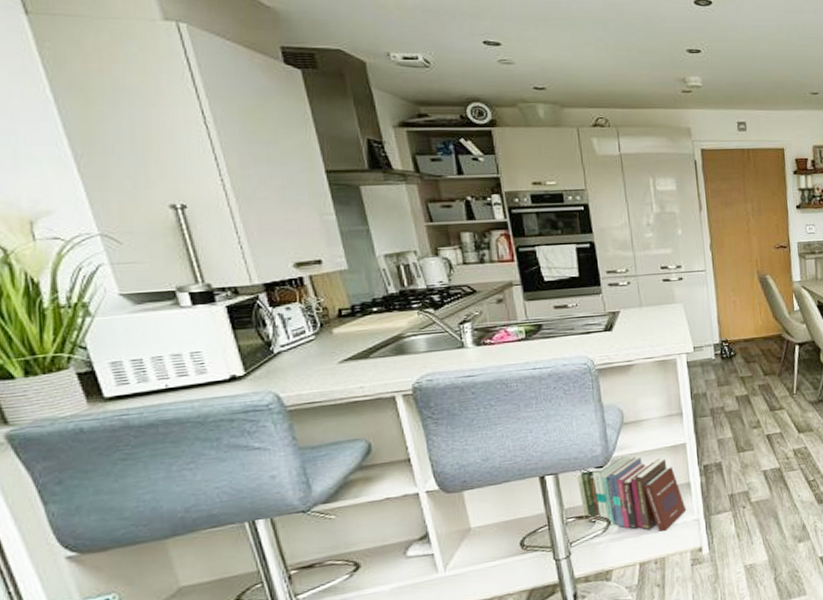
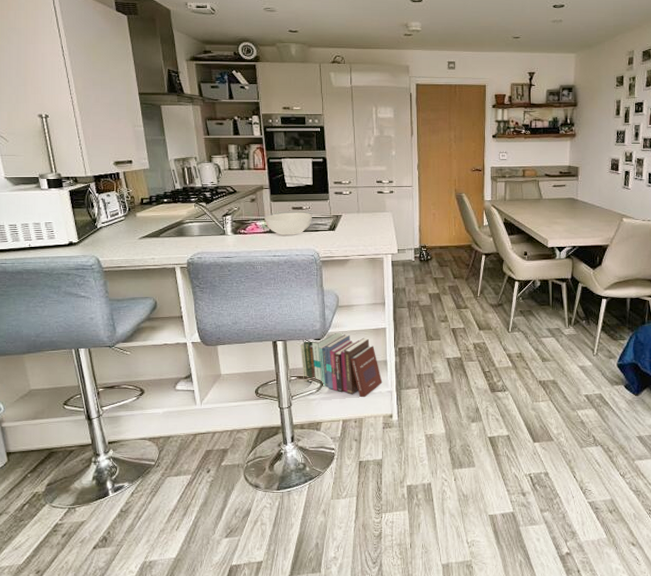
bowl: none [517,311,582,343] -> present [264,212,313,235]

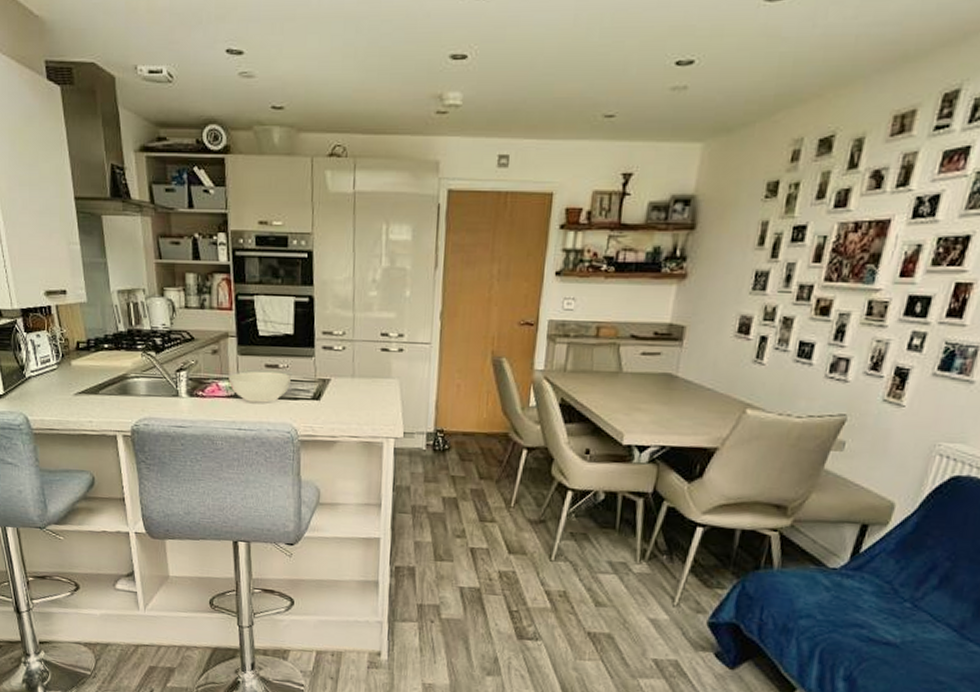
books: present [300,331,383,398] -> none [267,537,371,626]

